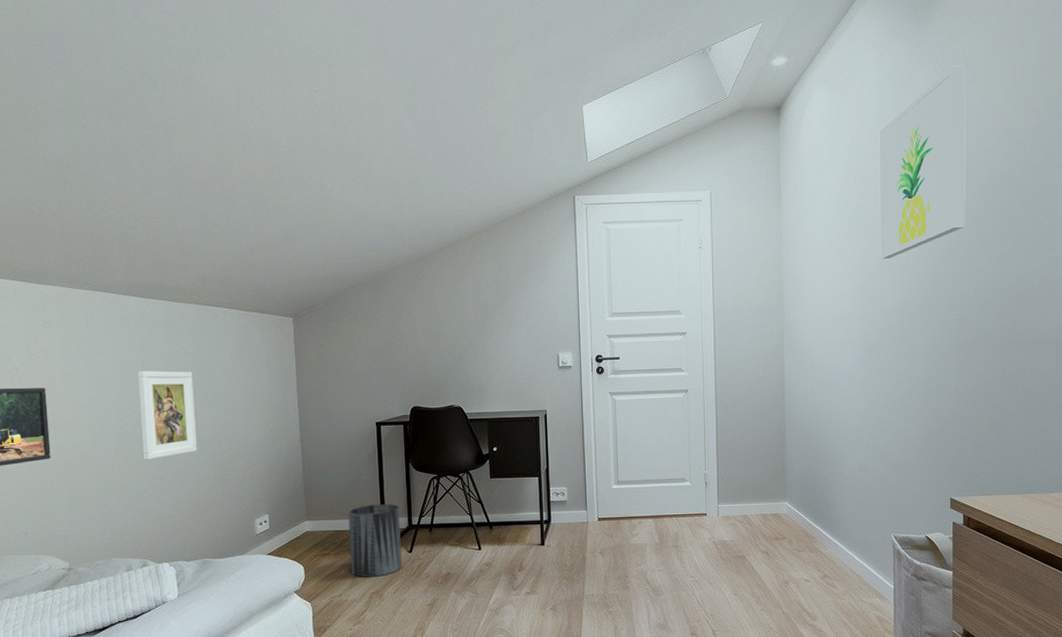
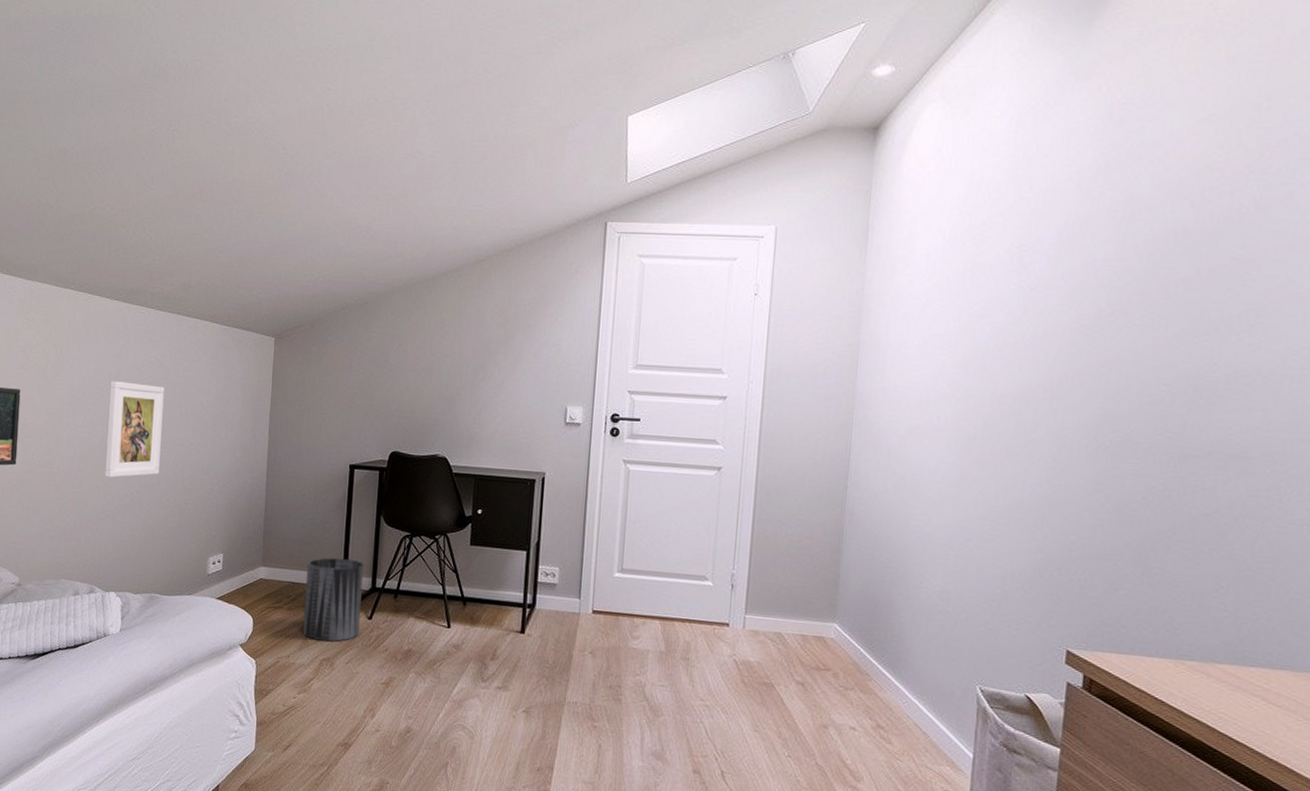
wall art: present [879,65,965,259] -> none [996,82,1143,327]

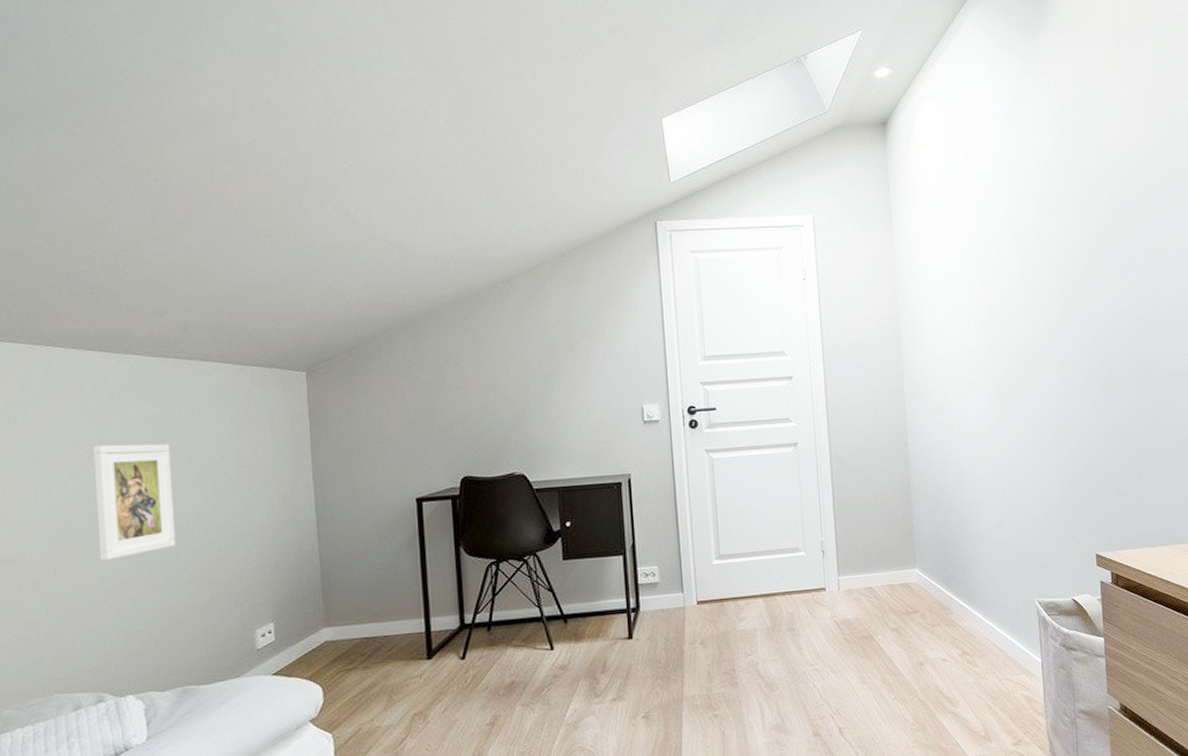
trash can: present [302,557,364,642] -> none [380,599,453,696]

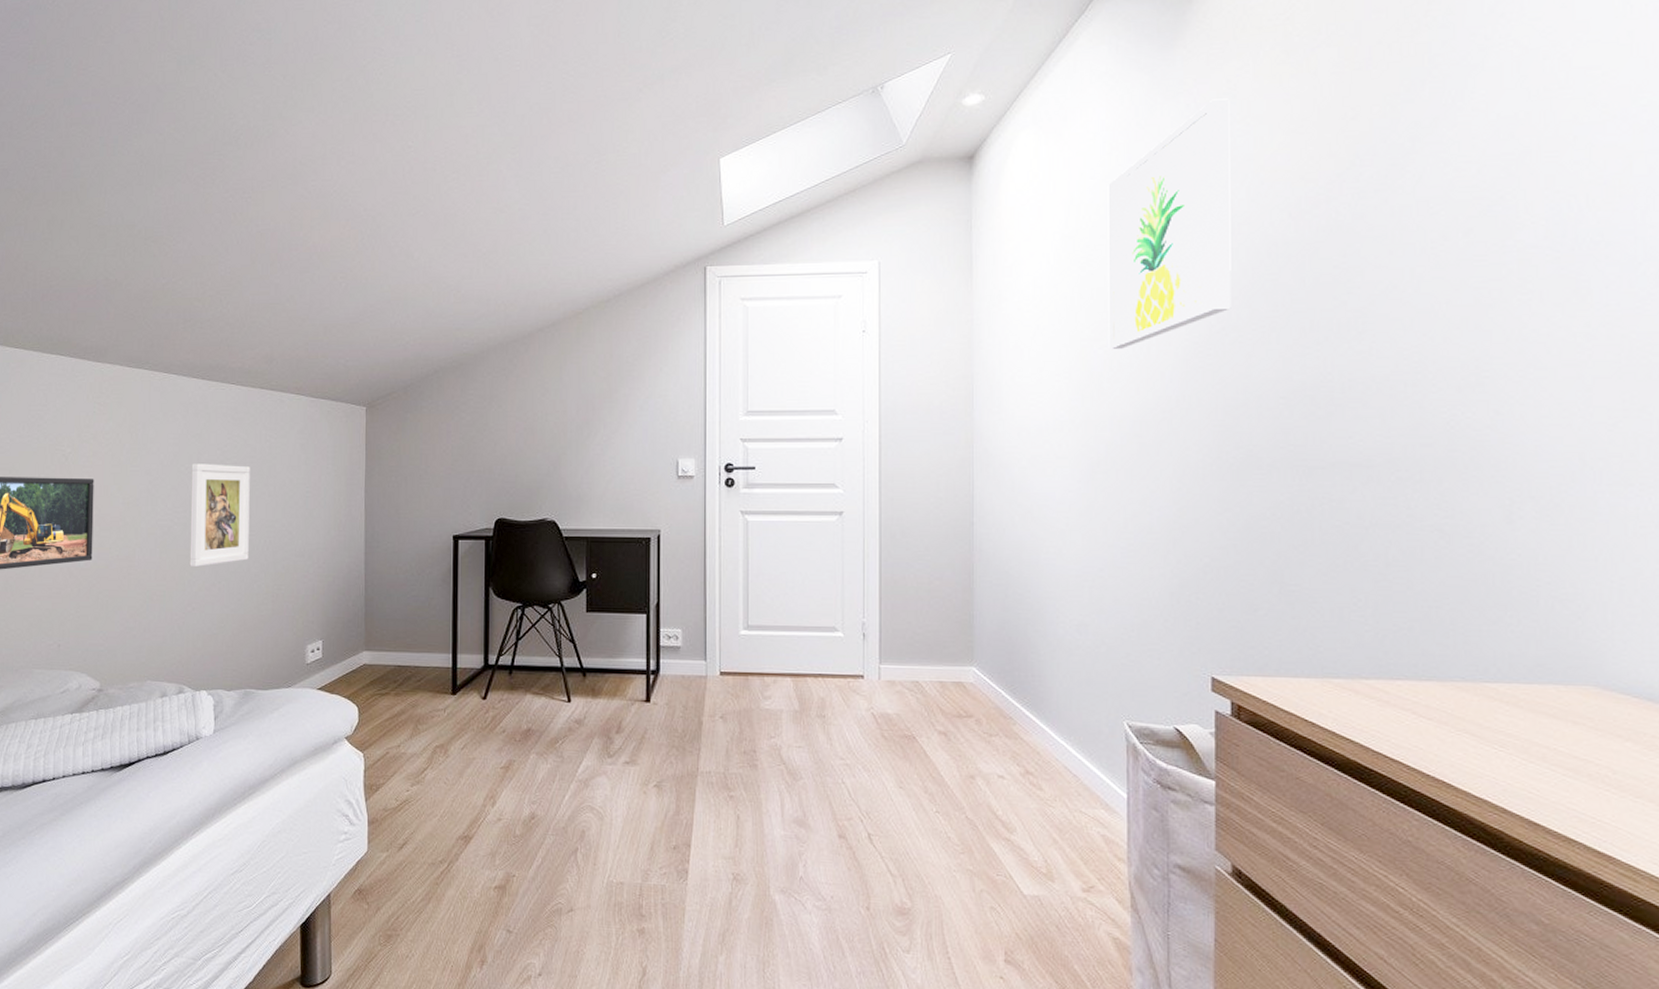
wall art: none [994,80,1091,289] -> present [1108,98,1231,349]

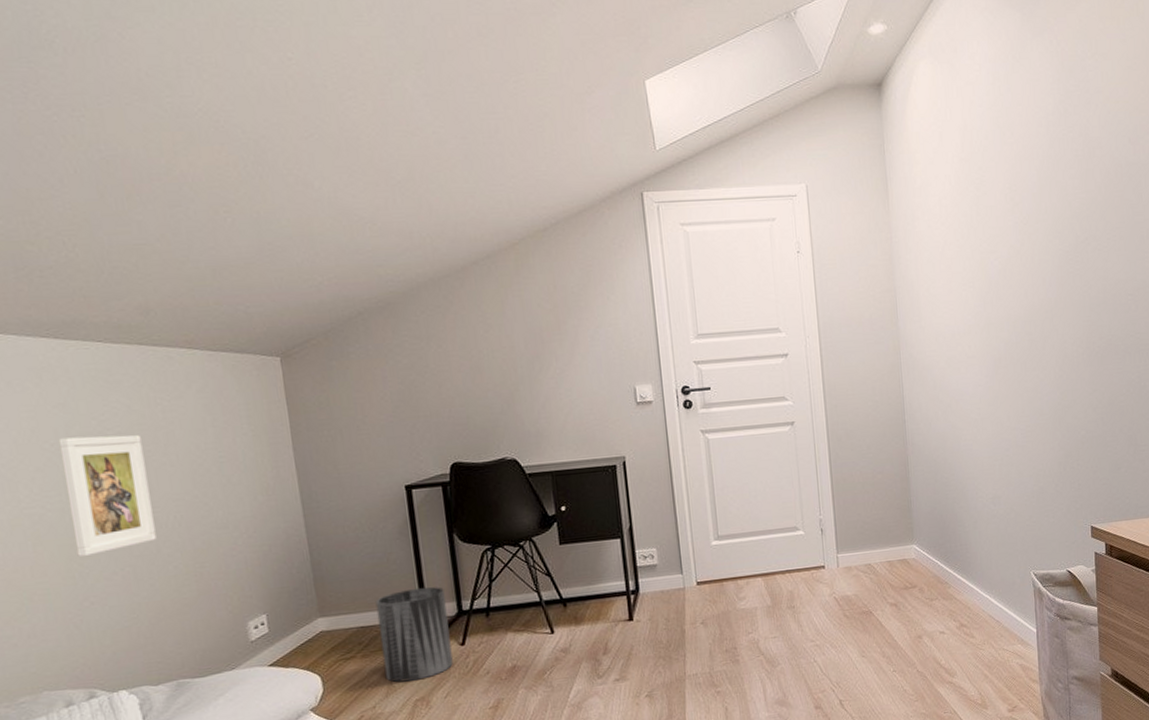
trash can: none [412,635,474,727] -> present [375,586,453,683]
wall art: present [1108,98,1231,349] -> none [993,37,1091,260]

